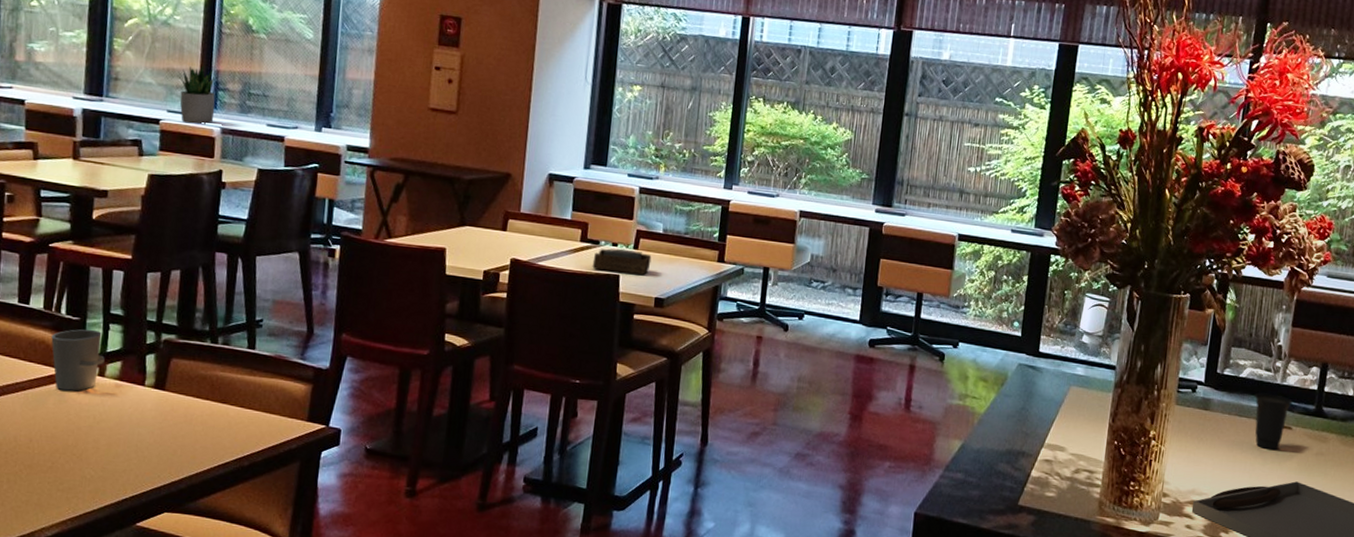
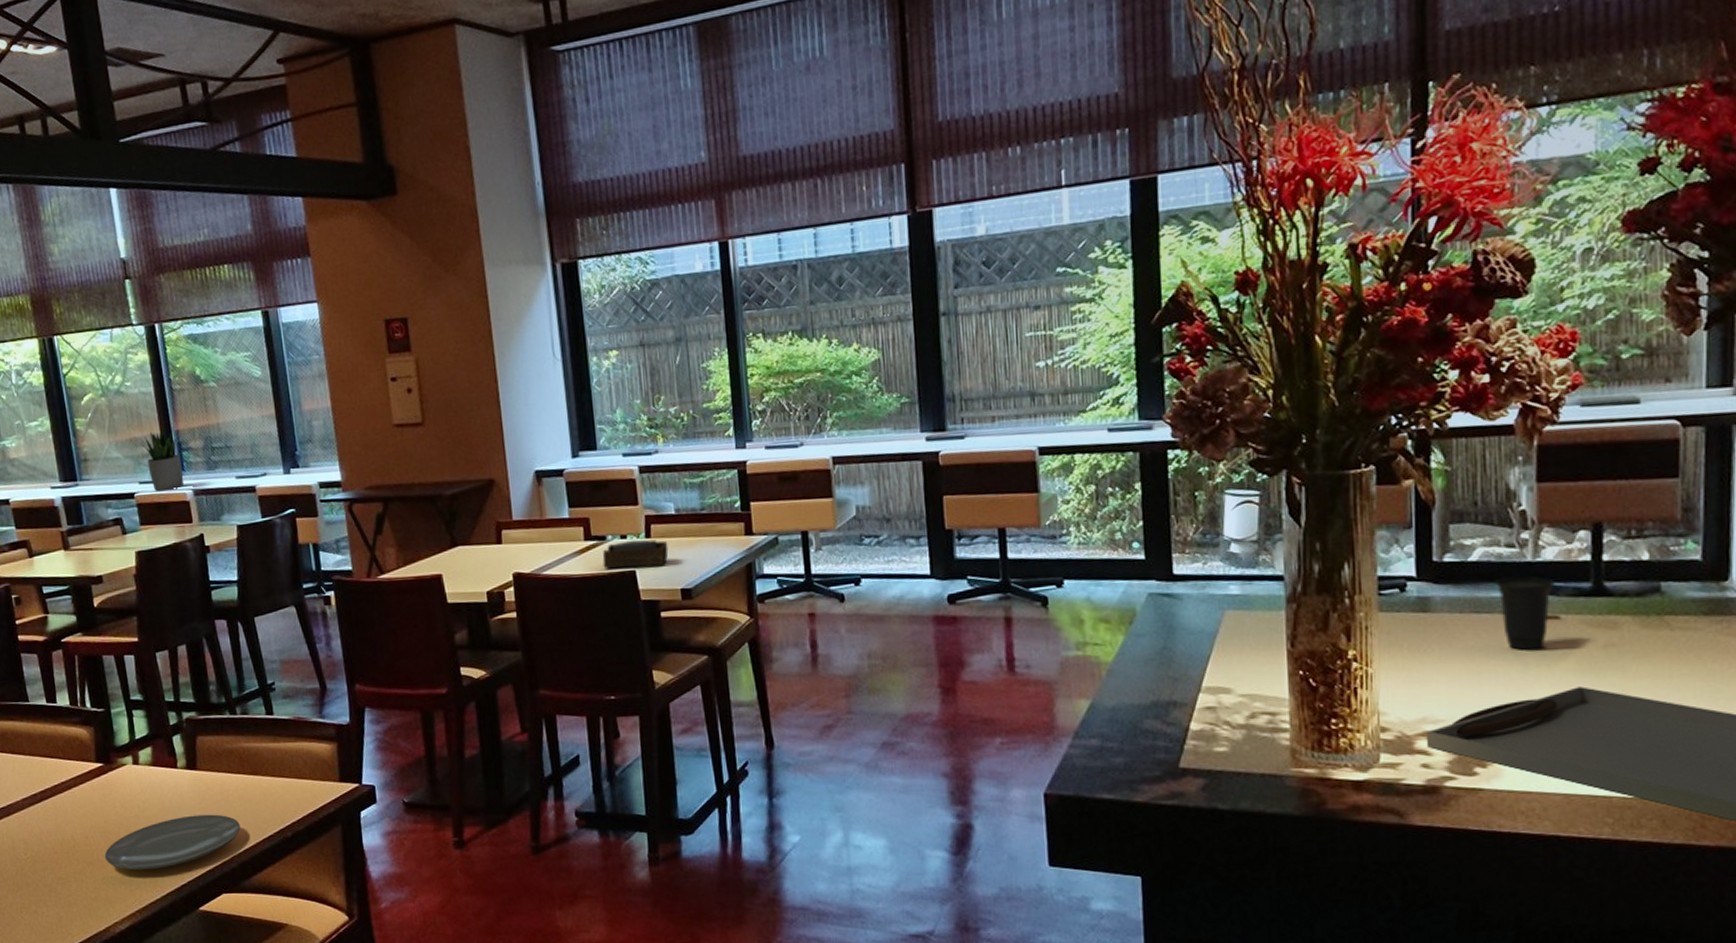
plate: none [45,433,198,481] -> present [104,814,241,871]
cup: present [51,329,105,391] -> none [83,718,136,784]

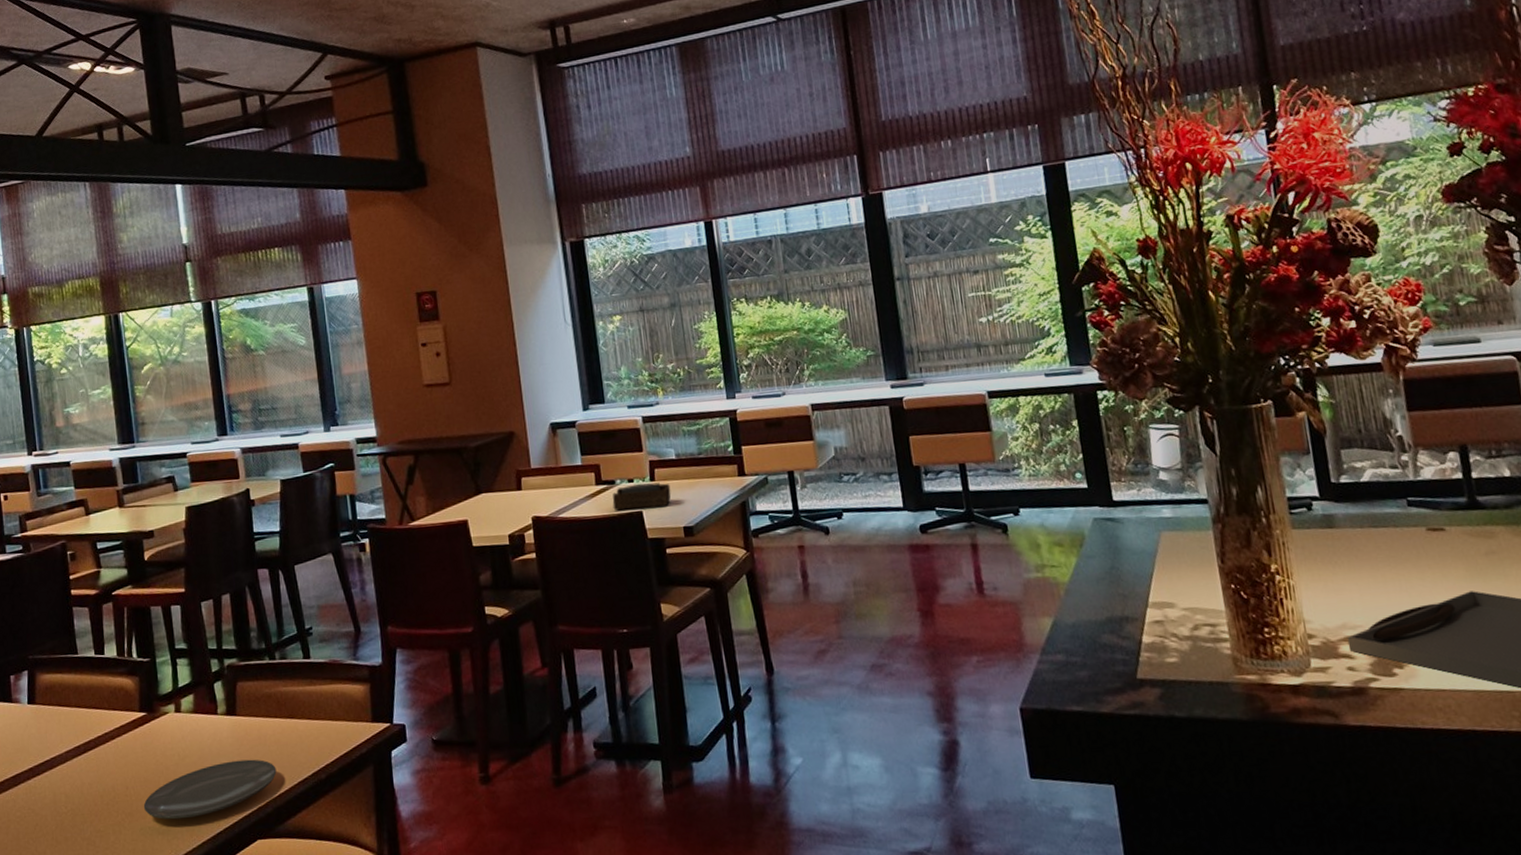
planter: present [144,425,185,492] -> none [197,390,233,451]
cup: present [1494,576,1556,651] -> none [1385,493,1437,561]

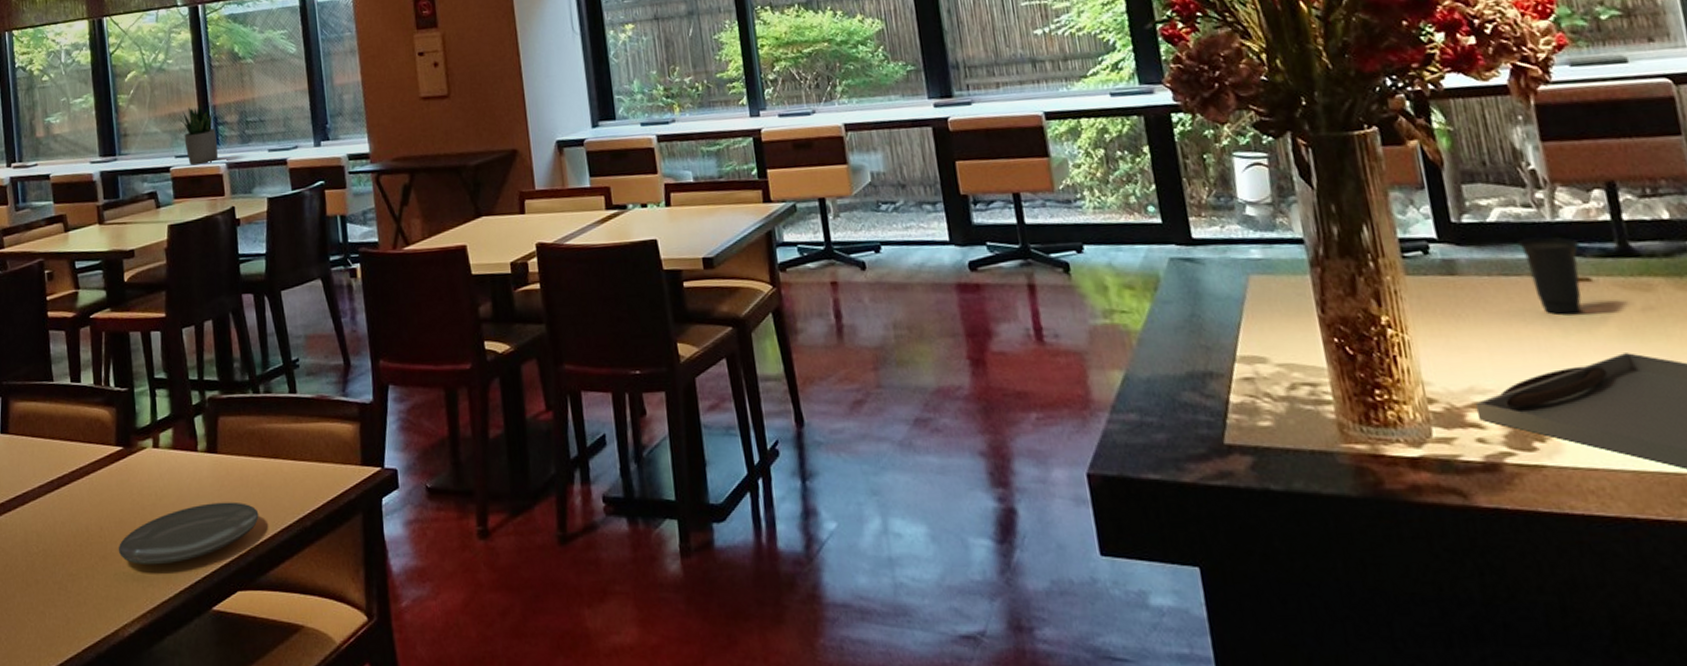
planter: none [197,390,233,451] -> present [182,101,219,166]
napkin holder: present [612,482,671,511] -> none [624,208,689,239]
cup: none [1385,493,1437,561] -> present [1516,237,1582,316]

